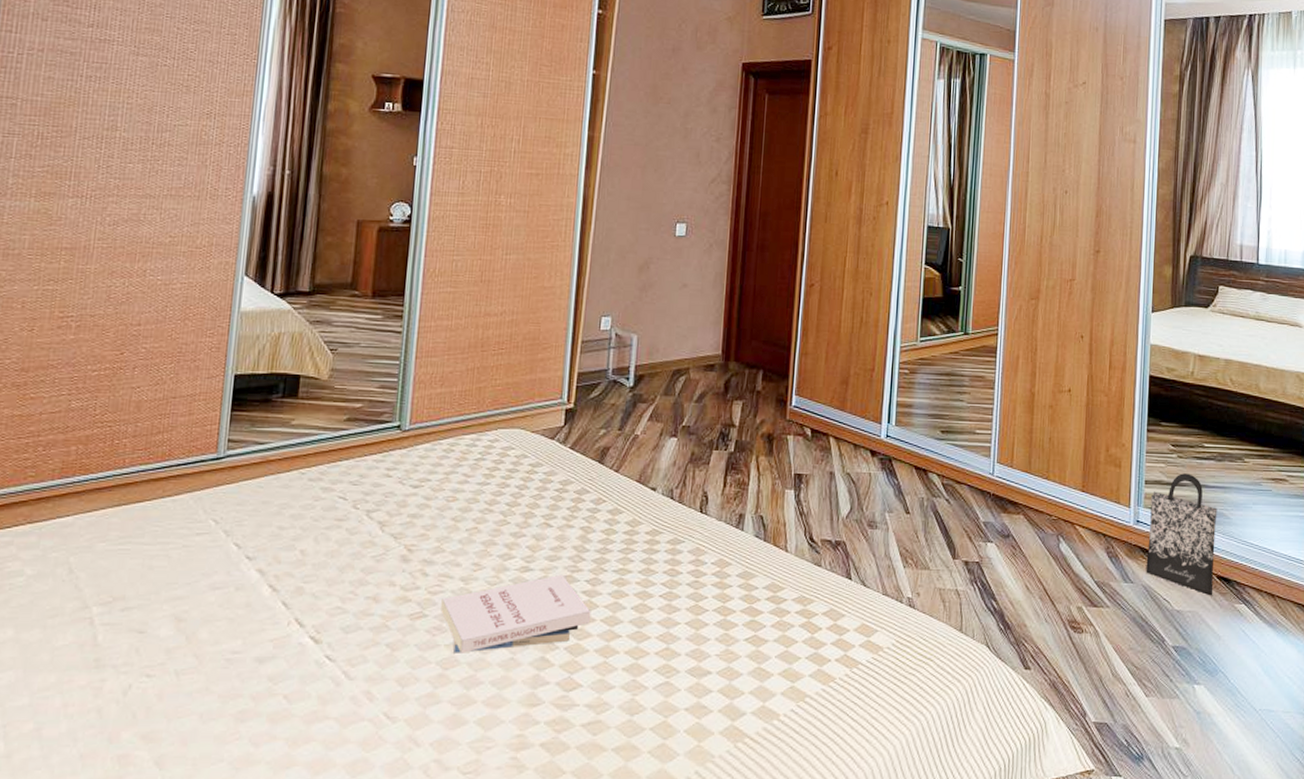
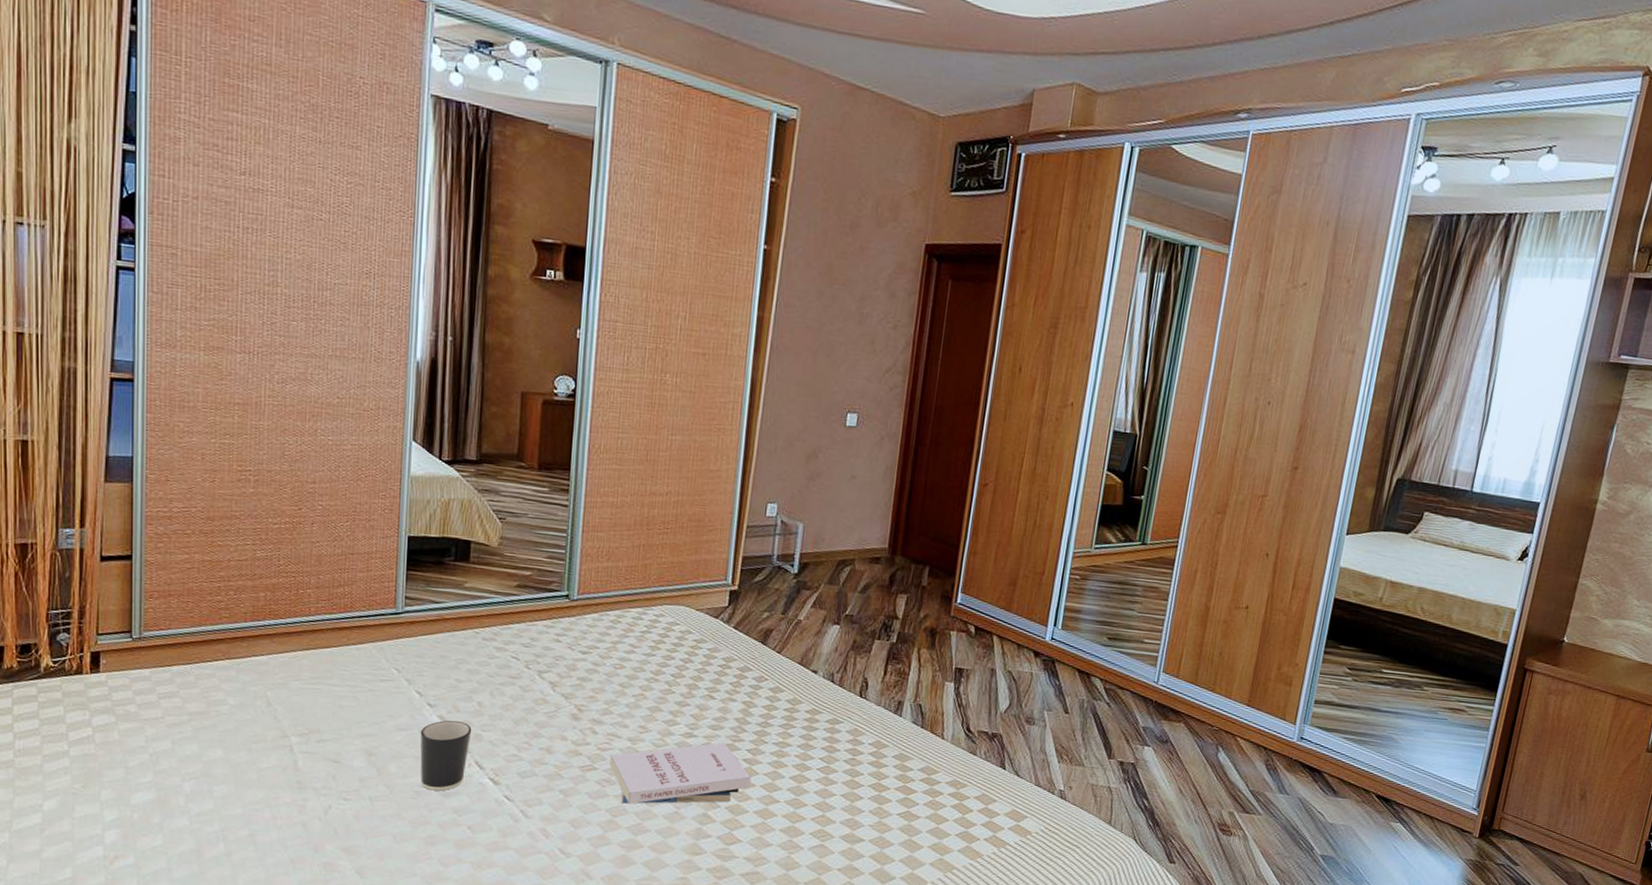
mug: none [233,573,293,656] -> present [420,720,472,791]
shopping bag: present [1146,473,1218,595] -> none [1303,696,1387,812]

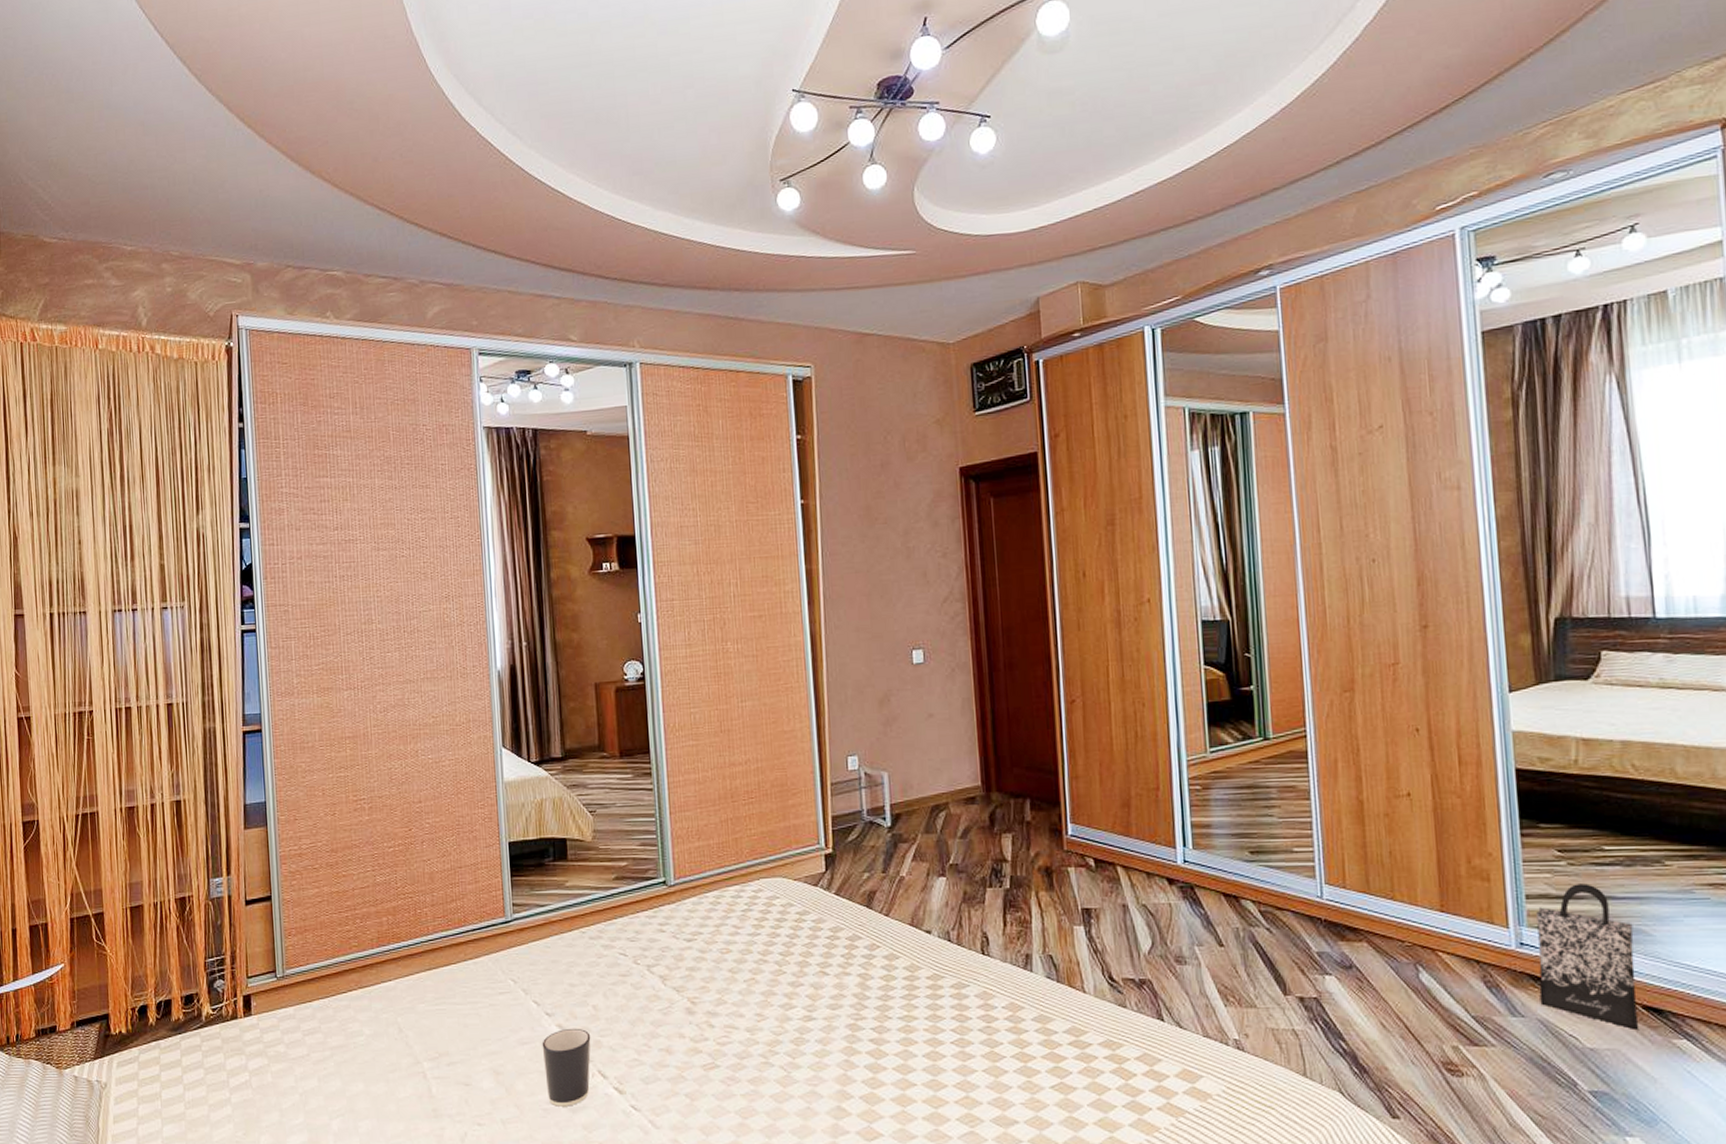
books: present [610,742,752,804] -> none [731,1022,882,1103]
shopping bag: none [1303,696,1387,812] -> present [1536,883,1638,1029]

